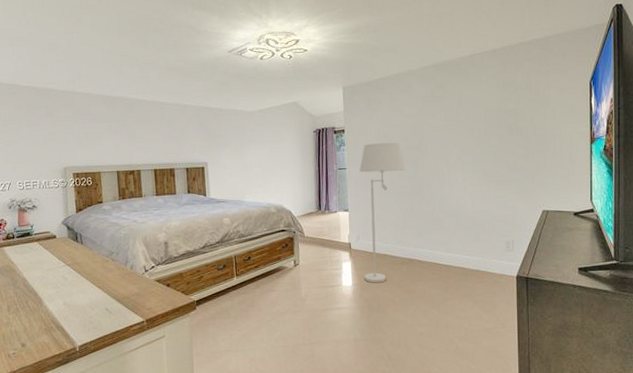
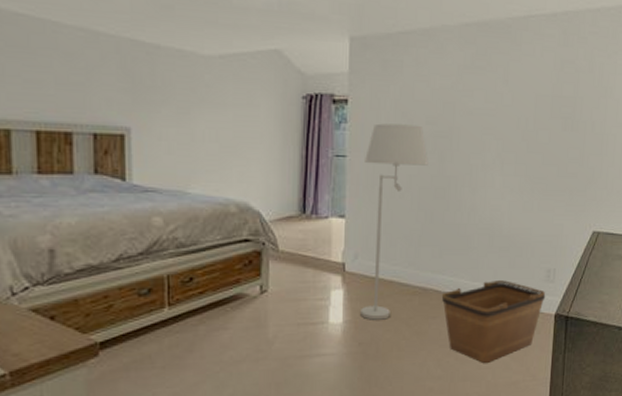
bicycle basket: none [423,251,507,315] -> present [441,280,546,364]

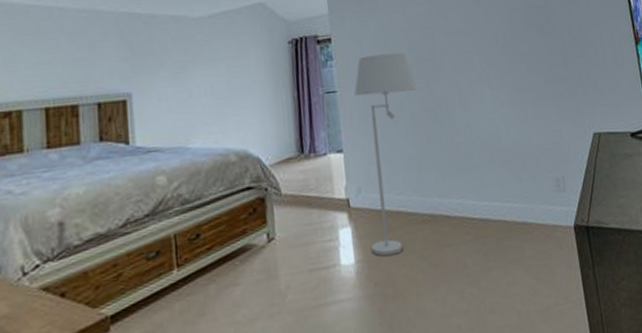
bicycle basket: present [441,280,546,364] -> none [451,195,561,291]

